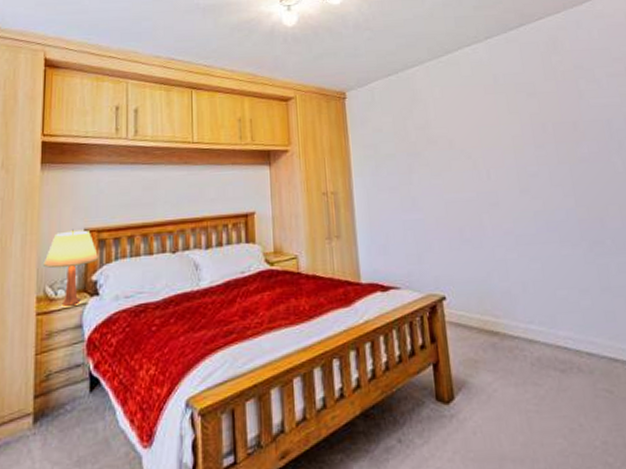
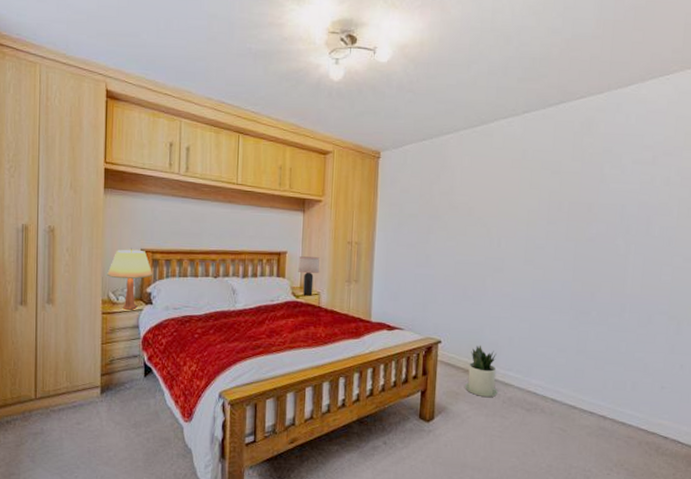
table lamp: none [269,214,295,262] -> present [298,256,320,296]
planter: none [482,295,524,362] -> present [465,345,499,398]

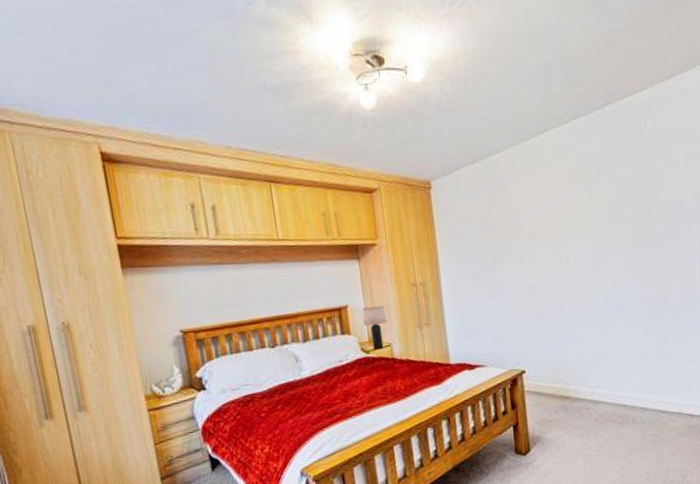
table lamp: present [107,248,153,310] -> none [145,331,201,402]
planter: present [465,345,499,398] -> none [555,367,589,419]

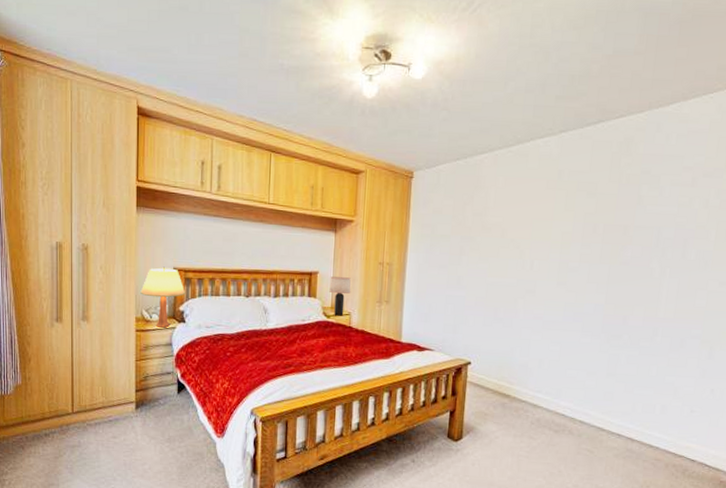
table lamp: none [145,331,201,402] -> present [140,266,186,328]

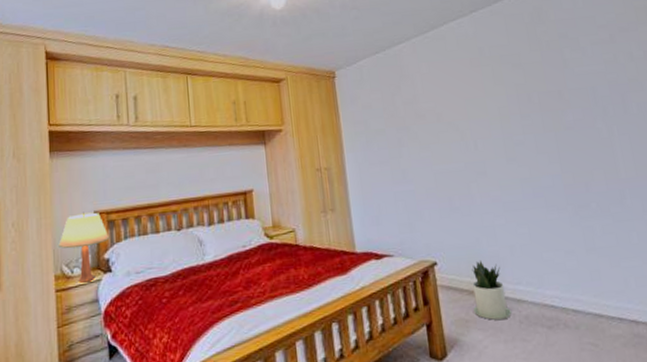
table lamp: present [329,276,351,316] -> none [266,190,292,235]
planter: none [493,366,527,419] -> present [472,260,513,321]

